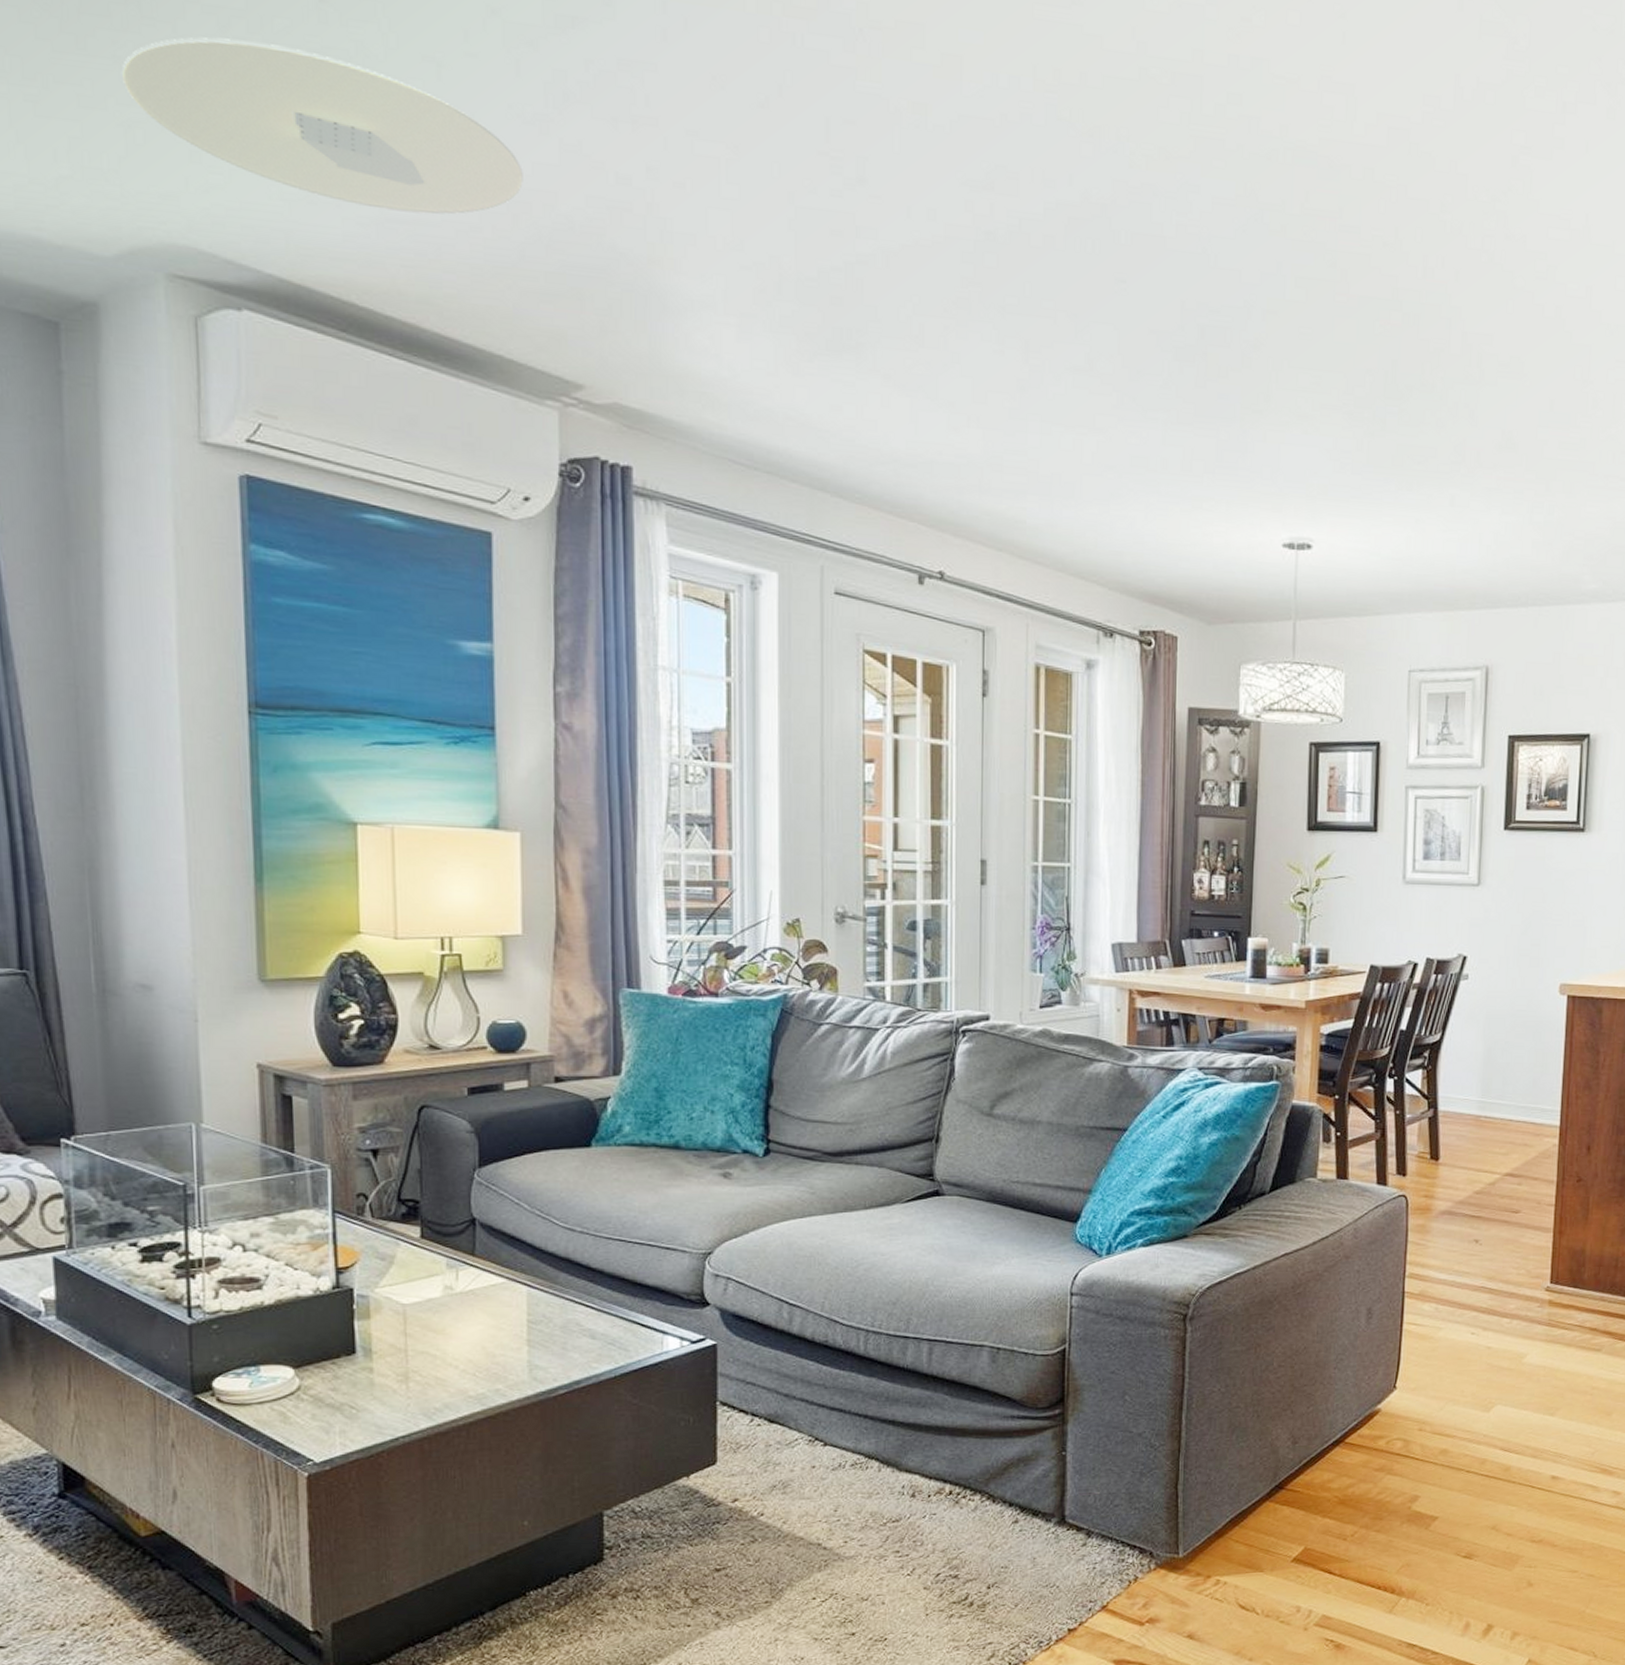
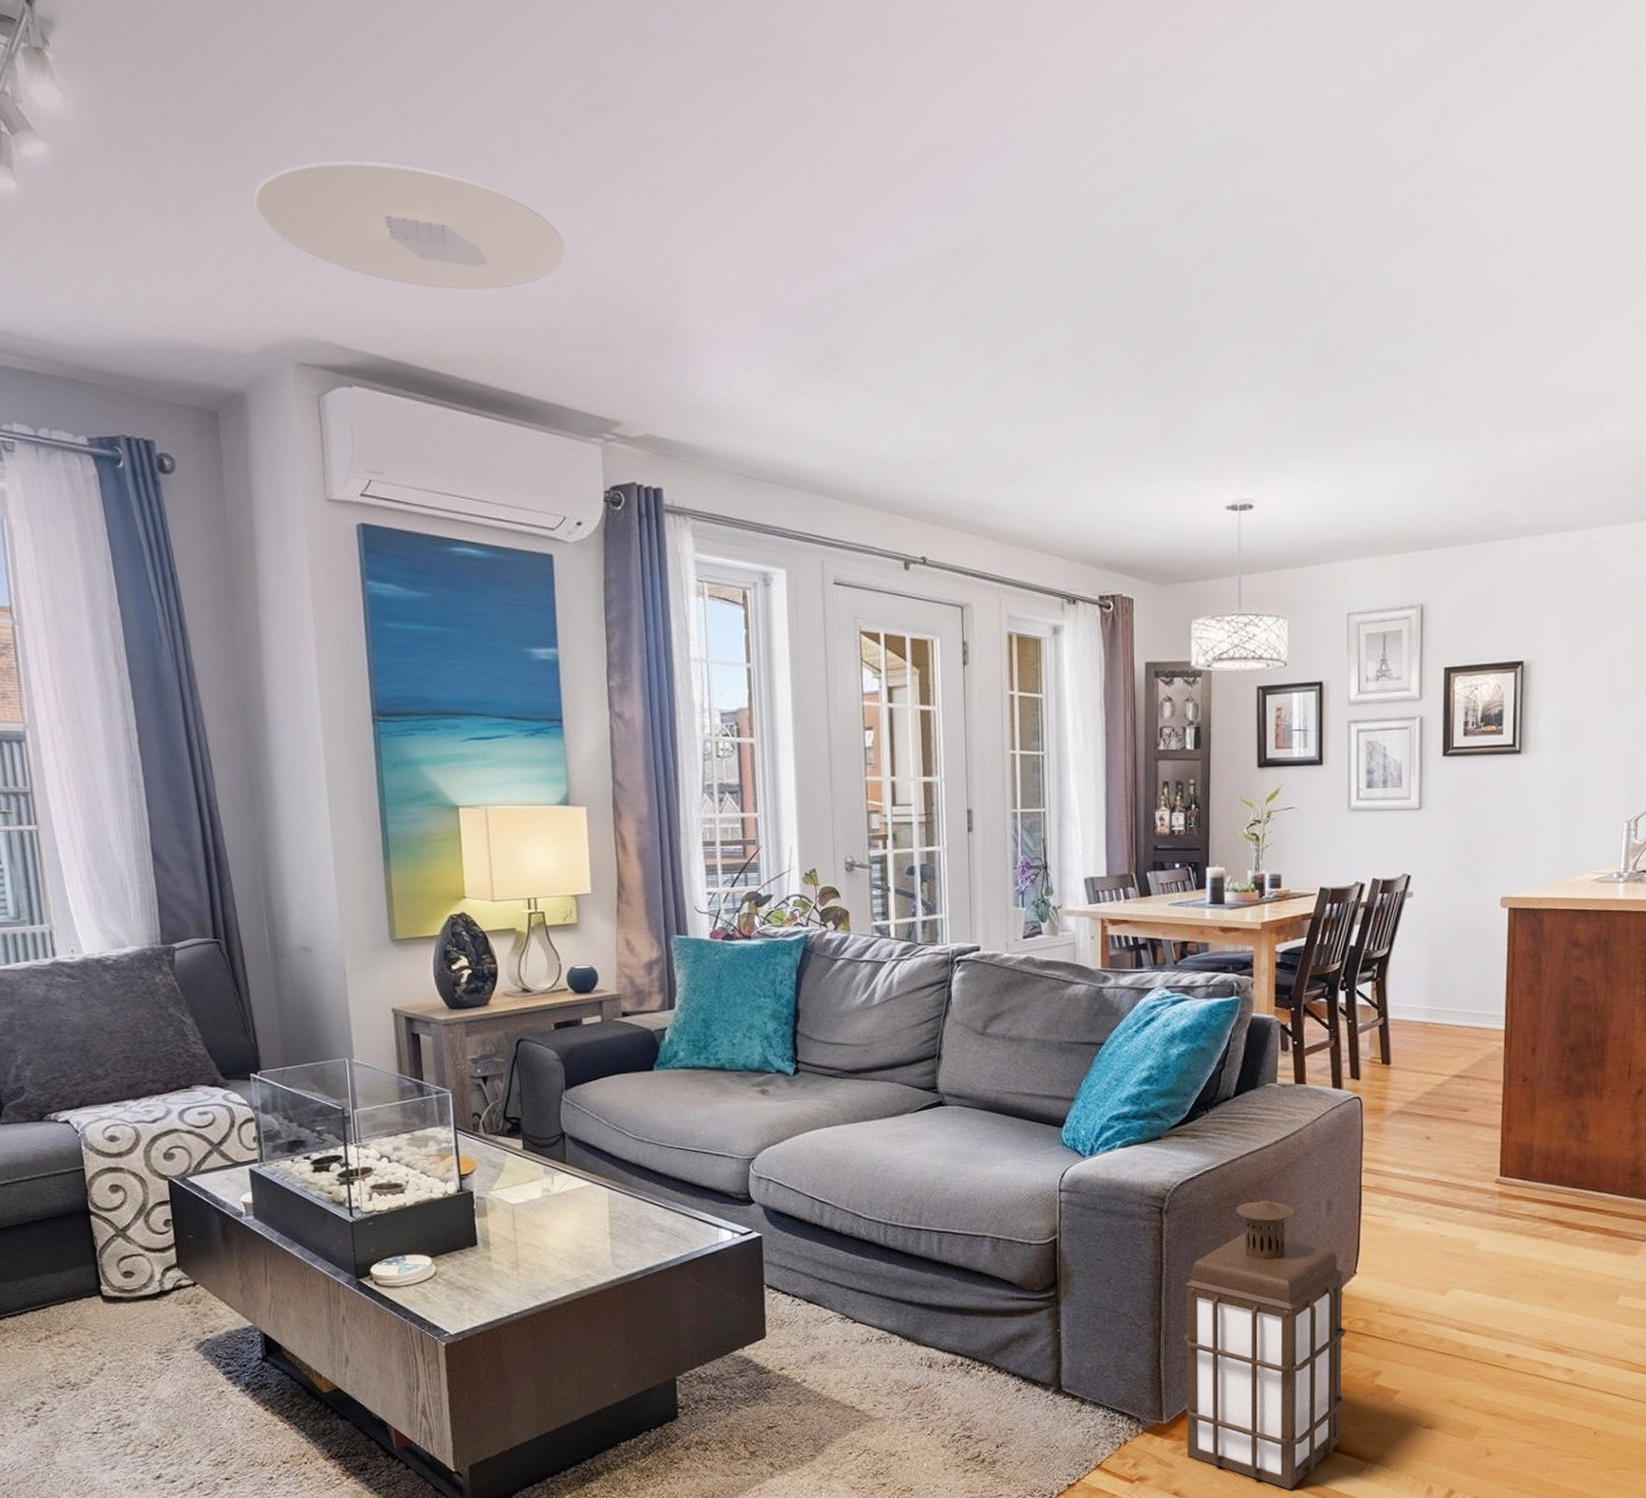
lantern: none [1202,1307,1383,1629] -> present [1183,1200,1346,1490]

